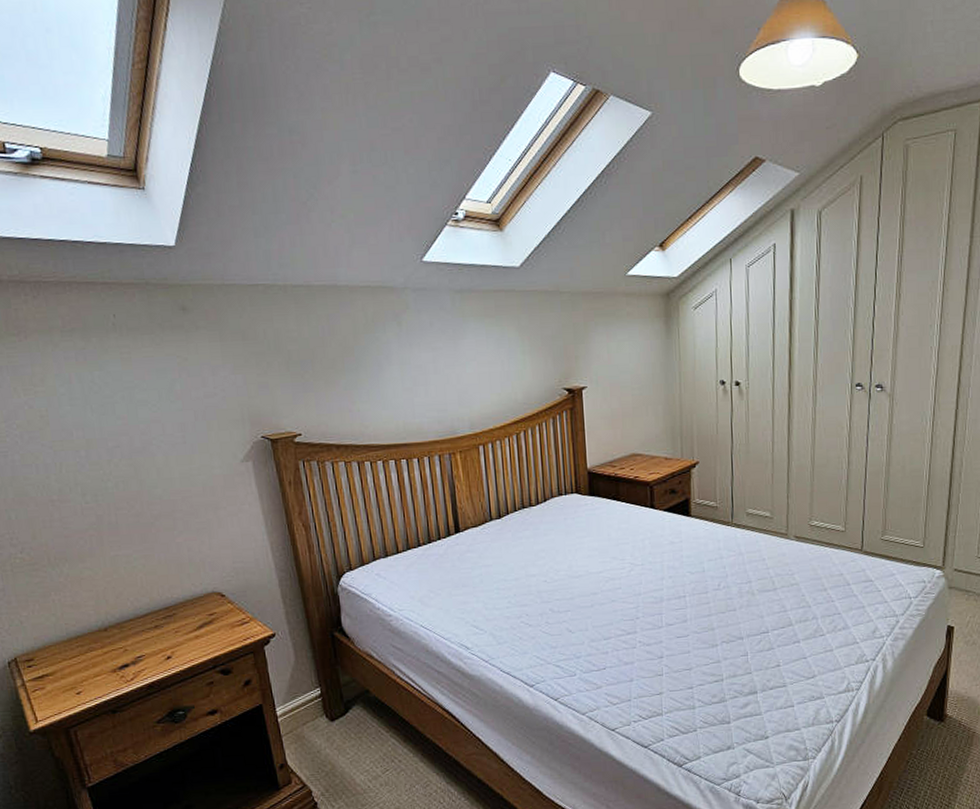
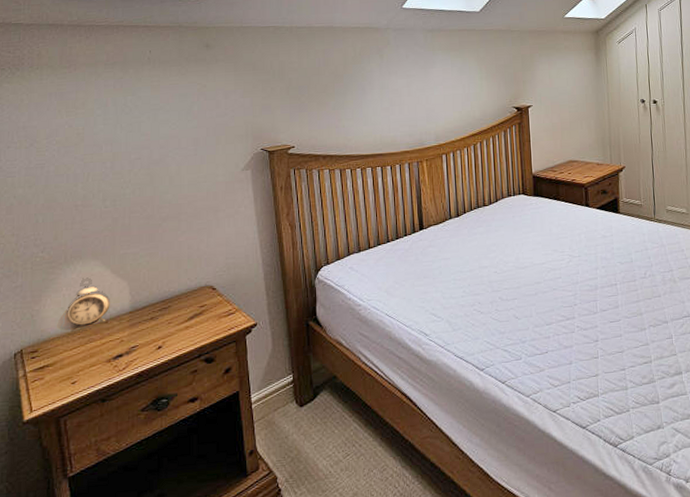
alarm clock: none [58,589,107,640] -> present [66,285,110,332]

